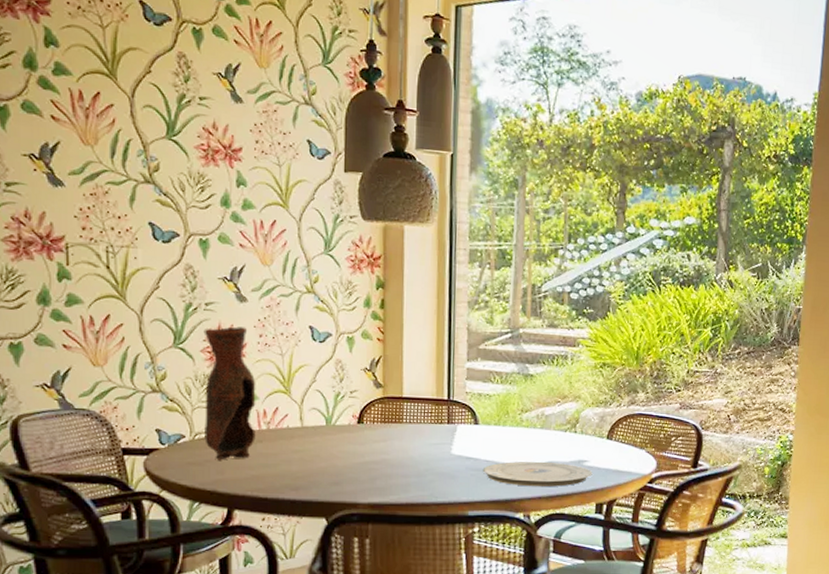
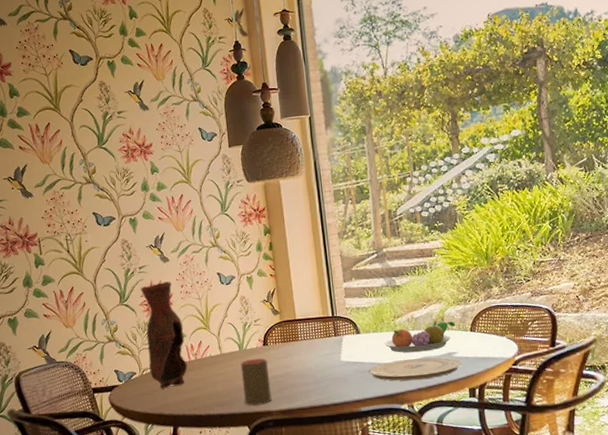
cup: none [325,437,361,494] -> present [240,358,272,406]
fruit bowl: none [506,422,591,455] -> present [384,321,455,353]

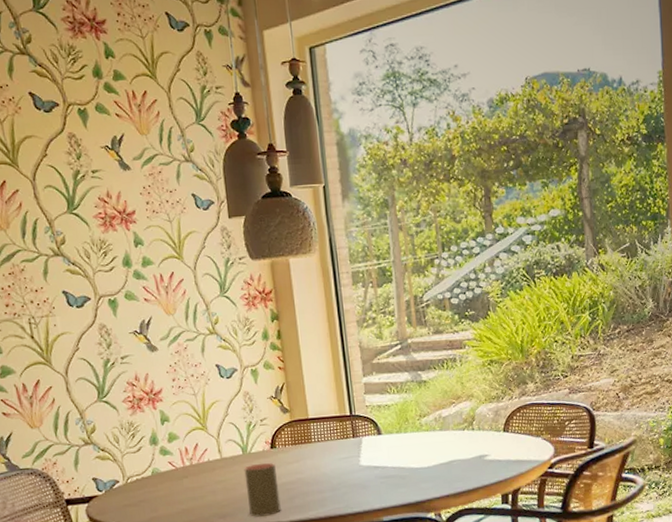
vase: present [140,281,188,390] -> none [123,374,181,500]
plate: present [368,357,462,381] -> none [391,460,495,487]
fruit bowl: present [384,321,455,353] -> none [409,420,487,456]

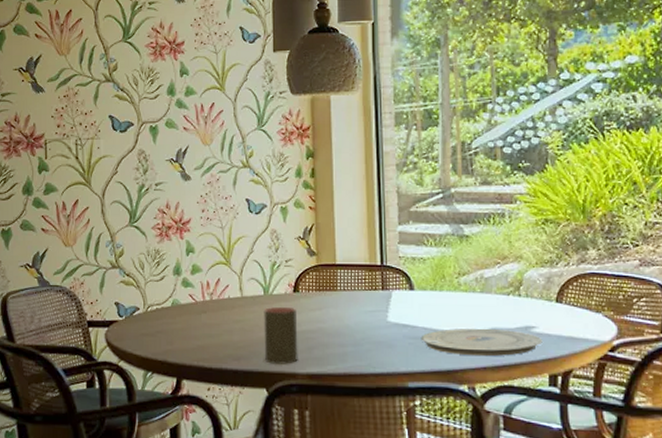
plate: none [391,460,495,487] -> present [420,328,543,357]

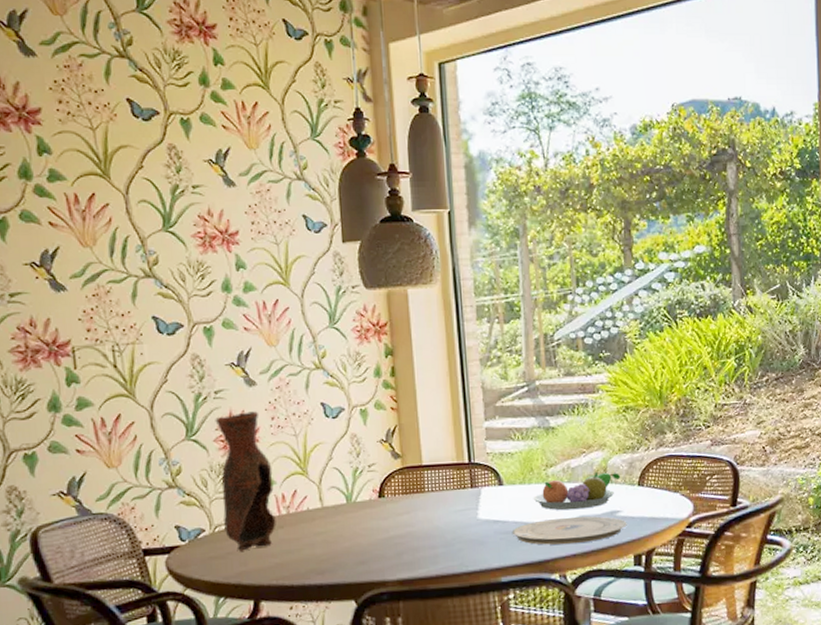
vase: none [154,203,200,332] -> present [215,411,276,553]
cup: present [264,306,298,364] -> none [347,513,387,574]
fruit bowl: none [444,285,536,321] -> present [533,472,620,511]

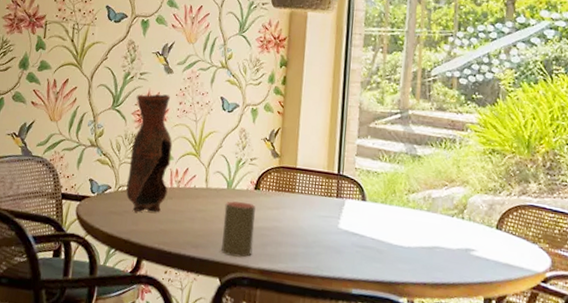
cup: none [347,513,387,574] -> present [221,201,256,257]
plate: present [511,516,627,545] -> none [367,242,481,275]
fruit bowl: present [533,472,620,511] -> none [392,205,479,241]

